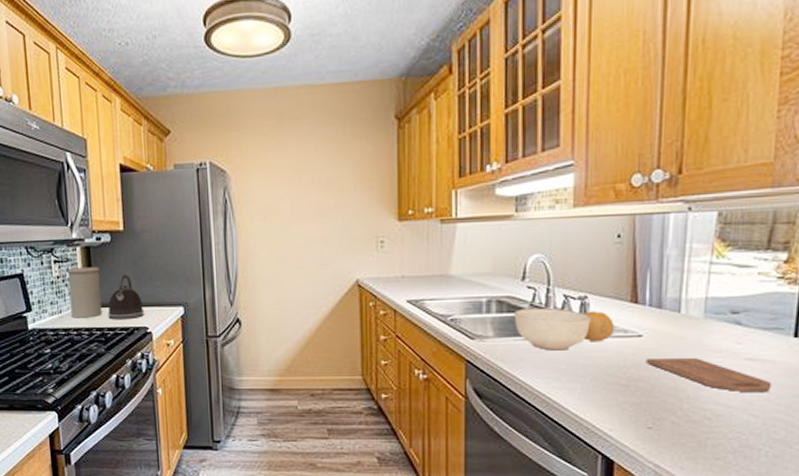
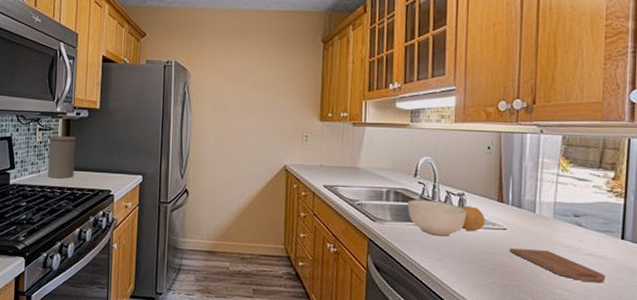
kettle: present [107,274,144,320] -> none [78,145,109,183]

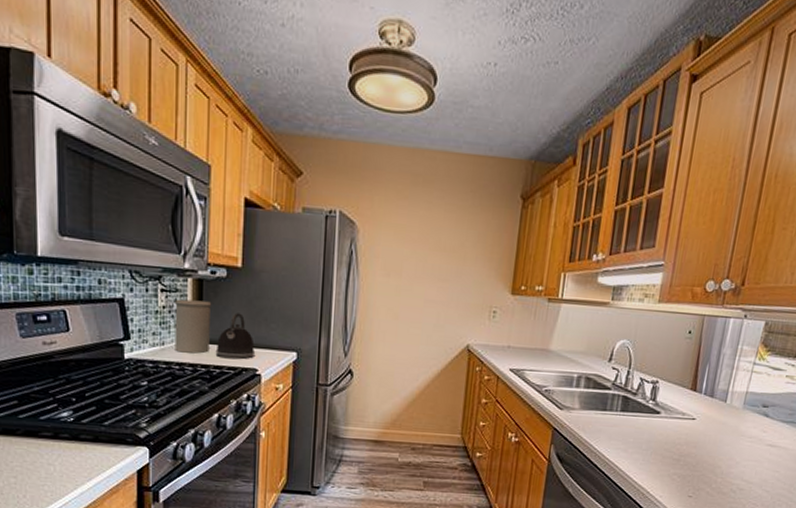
kettle: none [78,145,109,183] -> present [215,313,255,360]
bowl: present [407,199,467,237] -> none [597,386,659,426]
fruit: present [461,205,486,232] -> none [650,394,676,422]
cutting board: present [509,248,606,282] -> none [695,439,783,472]

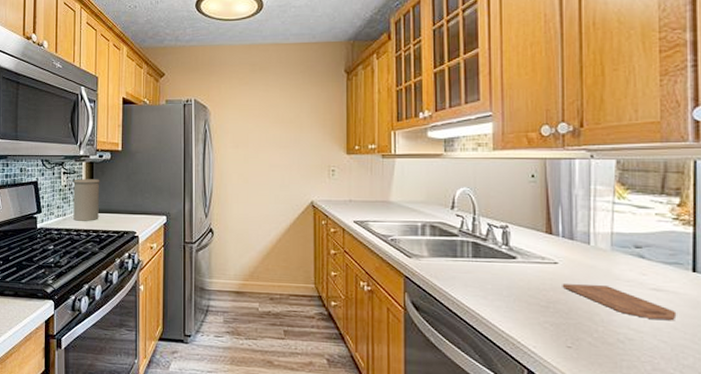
kettle: present [215,313,255,360] -> none [103,186,133,225]
cutting board: none [695,439,783,472] -> present [562,284,677,320]

